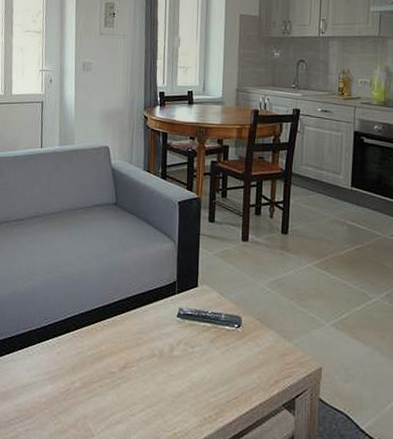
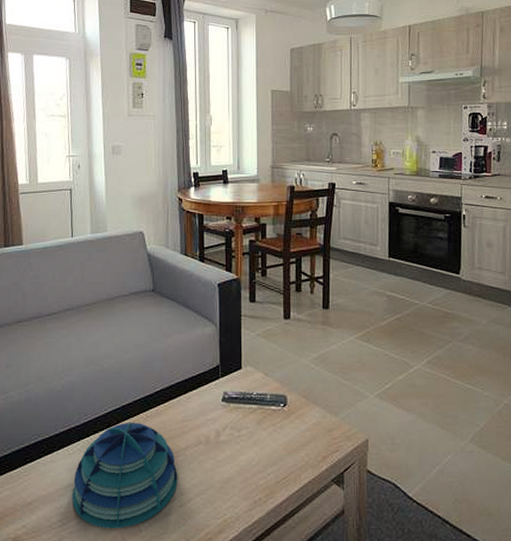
decorative bowl: none [29,329,131,431] -> present [71,422,178,529]

